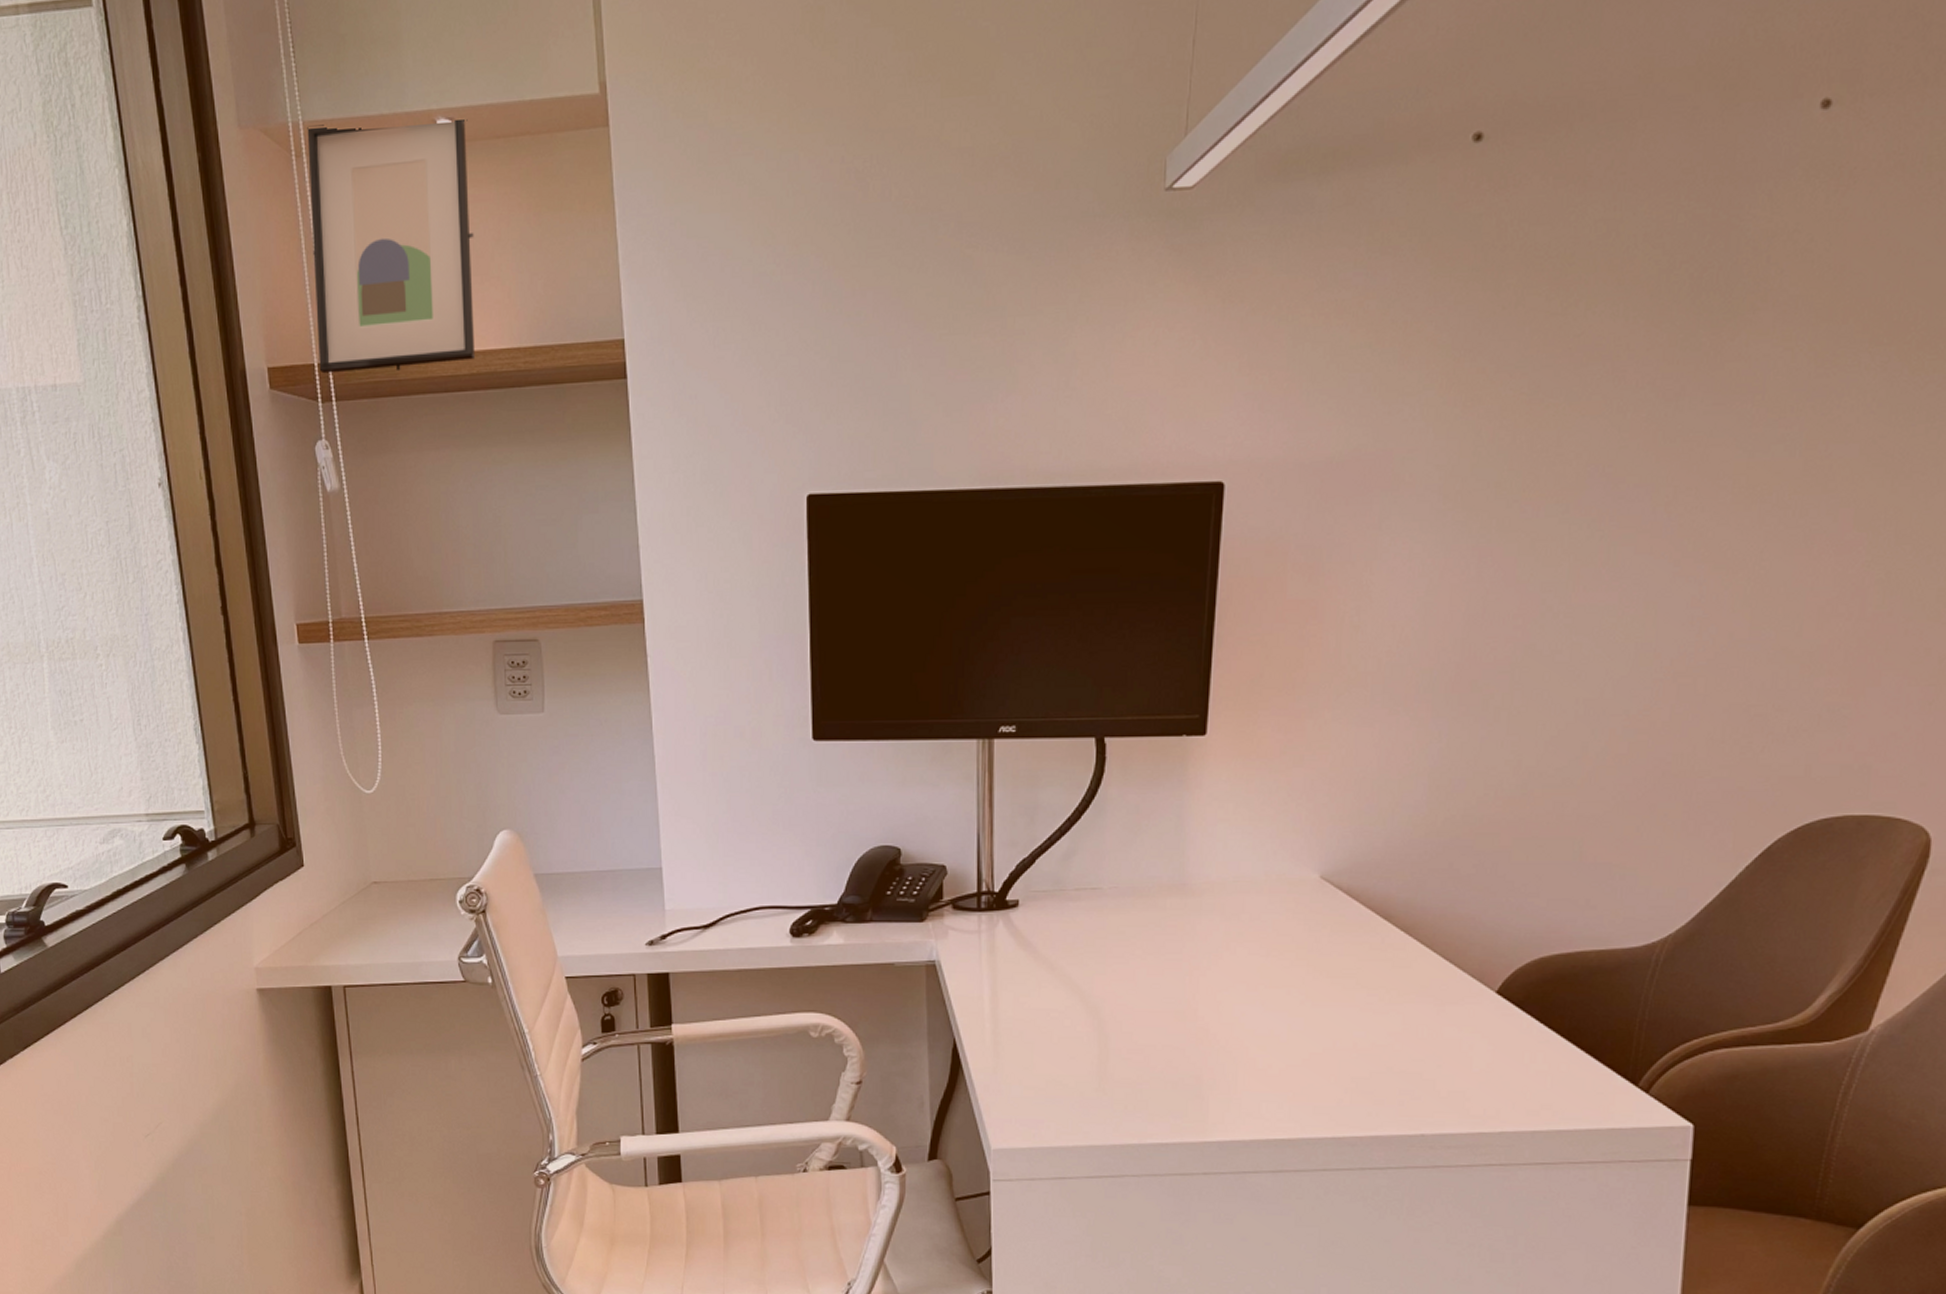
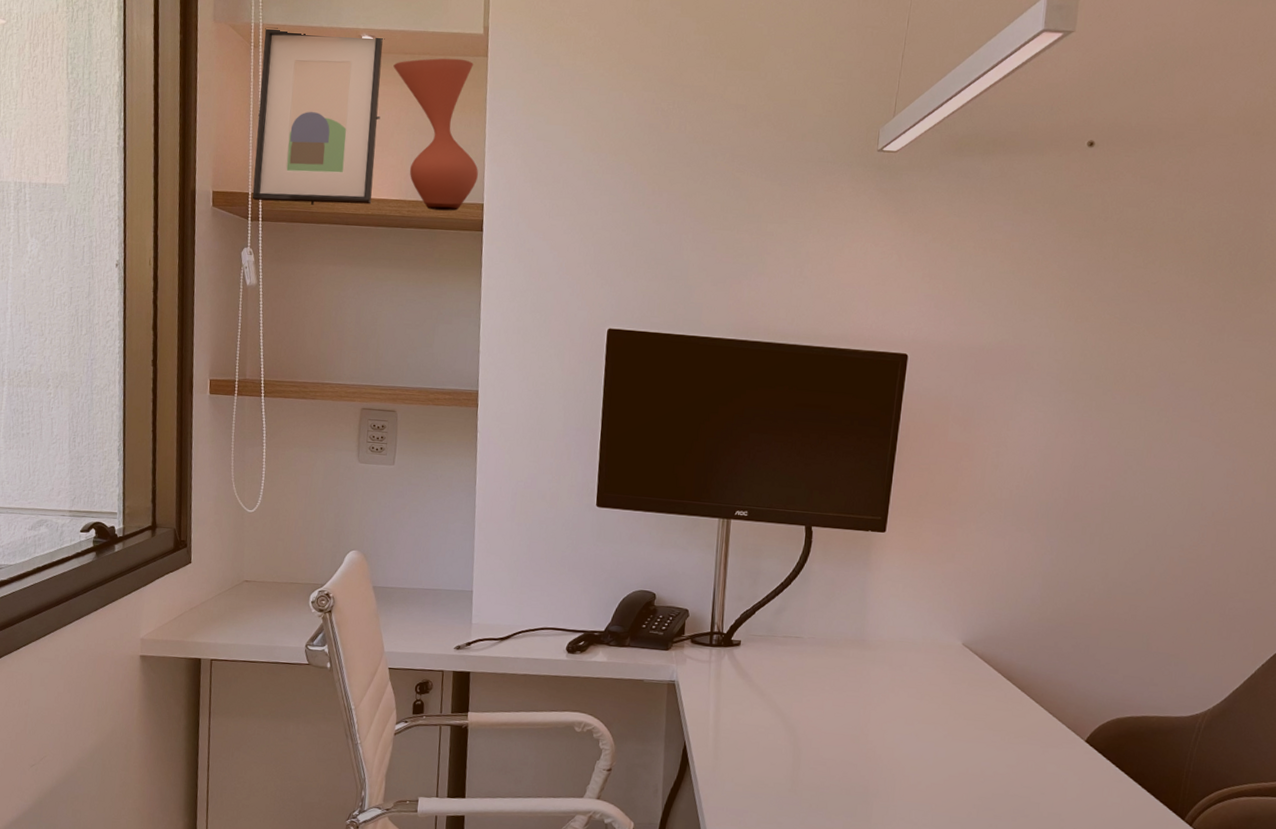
decorative vase: none [483,134,612,357] -> present [393,58,478,211]

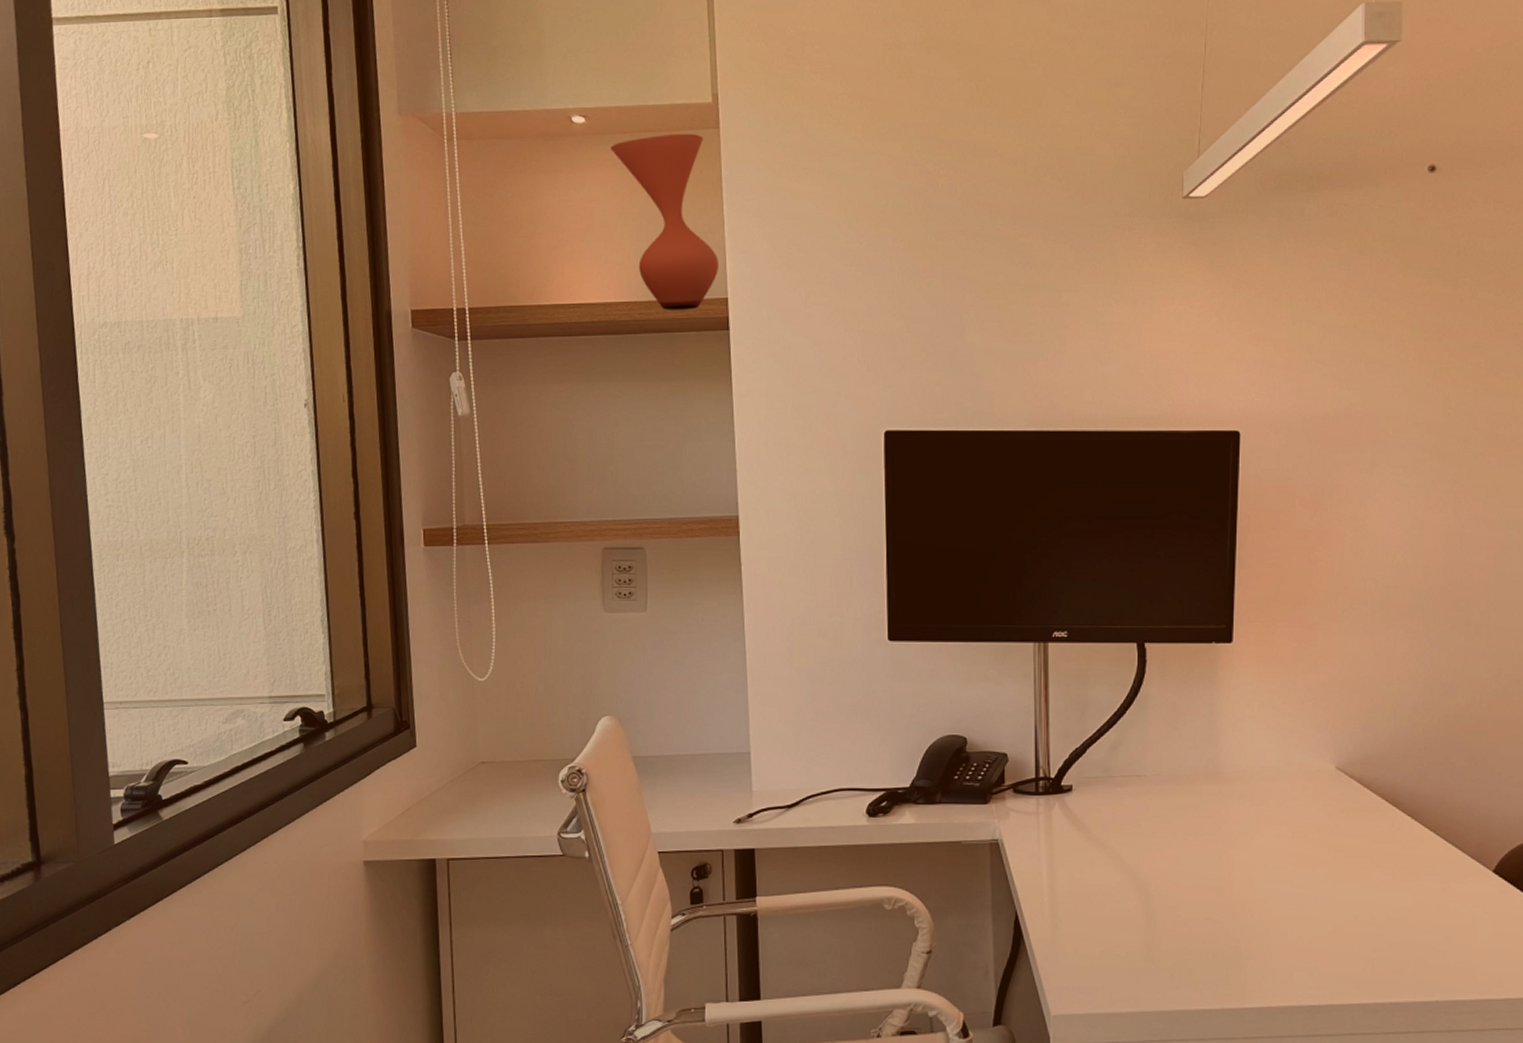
picture frame: present [252,27,385,206] -> none [457,116,600,317]

